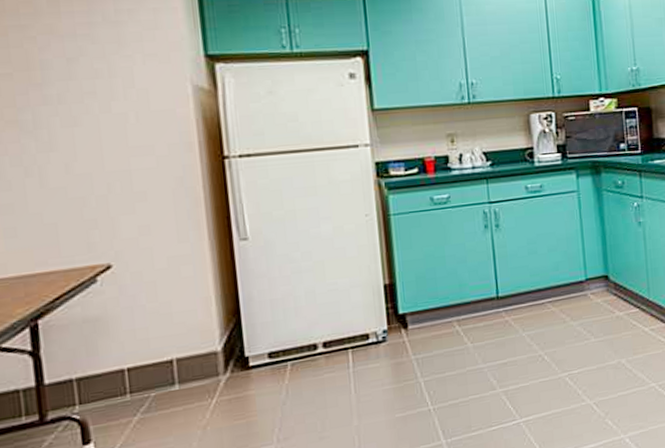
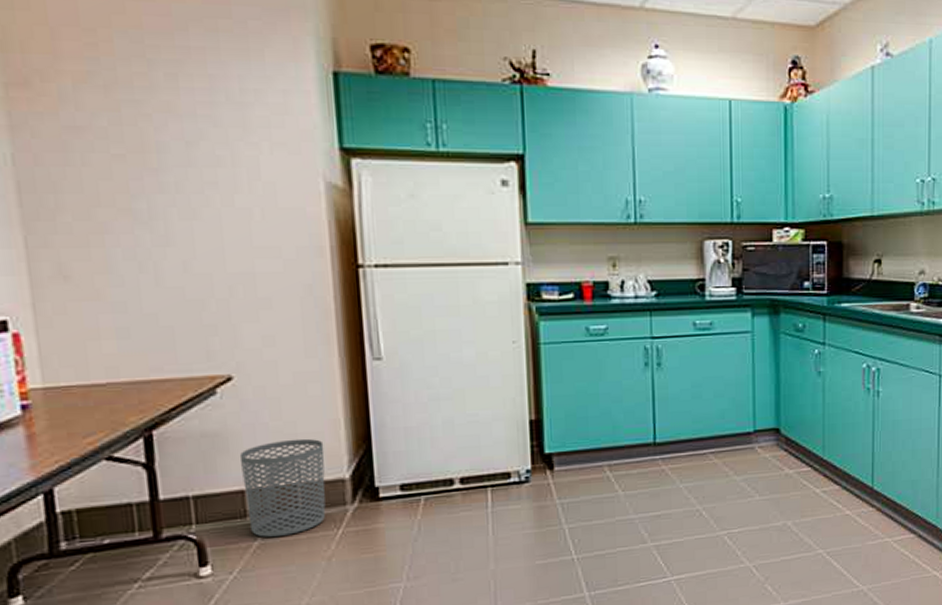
waste bin: none [119,316,201,412] -> present [239,438,326,537]

